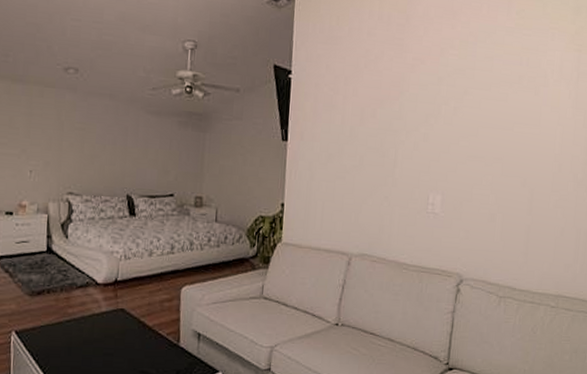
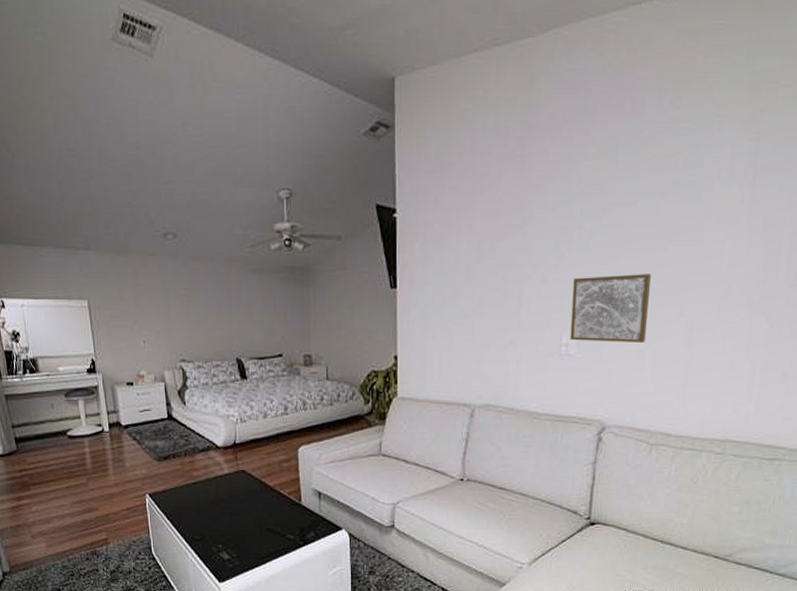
wall art: none [435,146,501,207] -> present [570,274,651,344]

